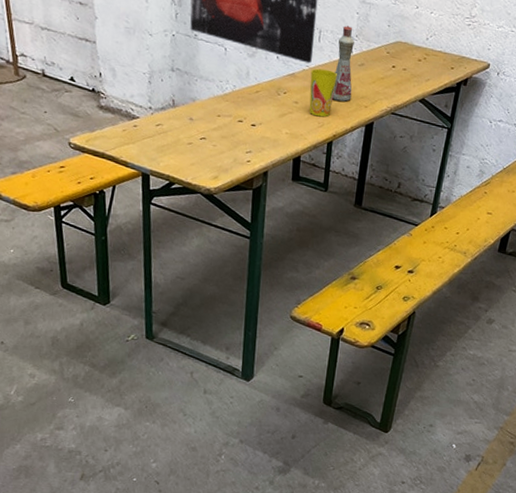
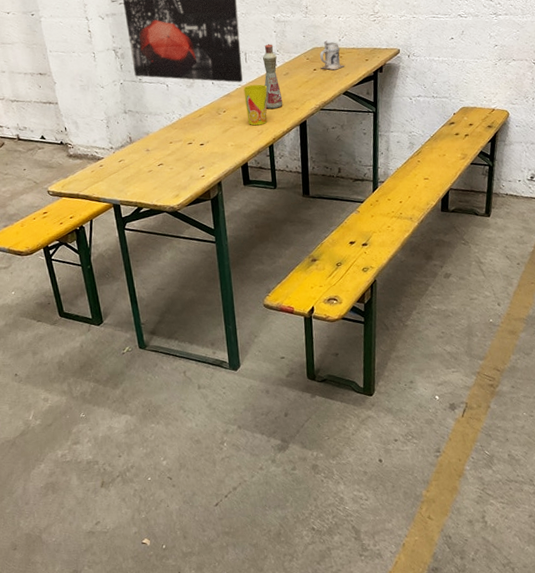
beer mug: none [400,36,428,72] -> present [320,40,345,70]

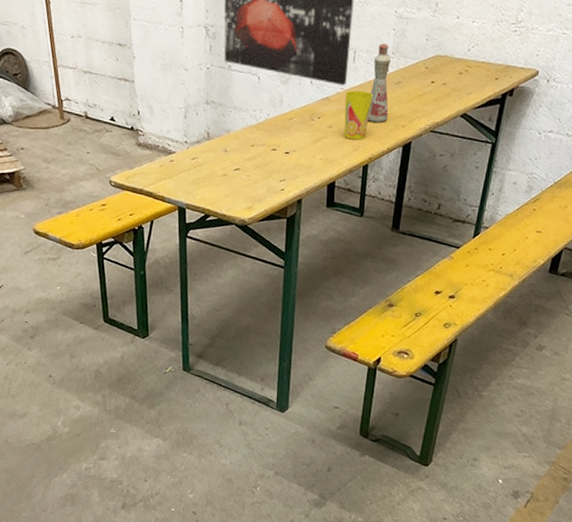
beer mug: present [320,40,345,70] -> none [439,48,470,86]

